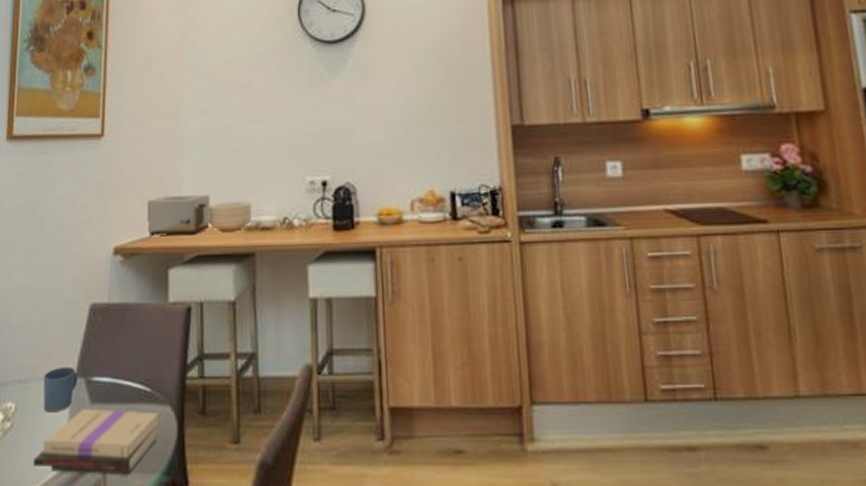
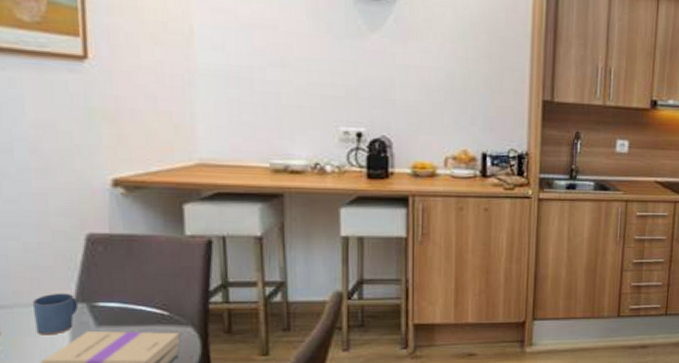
toaster: present [148,194,210,236] -> none [154,131,231,173]
bowl: present [208,201,253,231] -> none [229,143,281,172]

